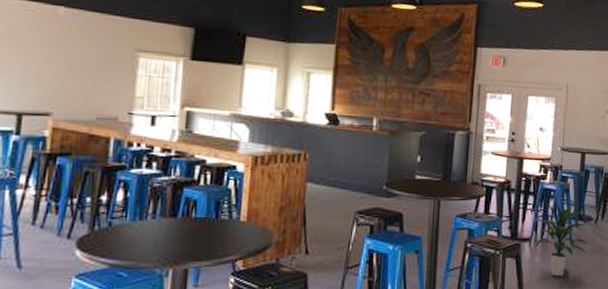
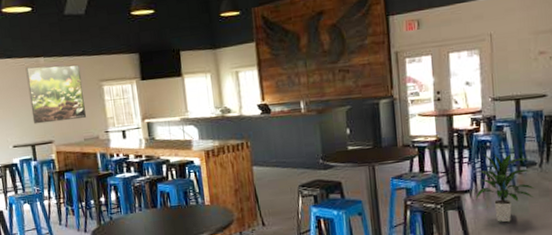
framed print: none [27,13,114,93] -> present [25,64,87,124]

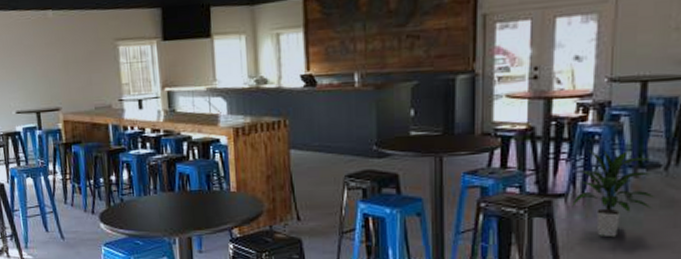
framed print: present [25,64,87,124] -> none [31,19,99,88]

